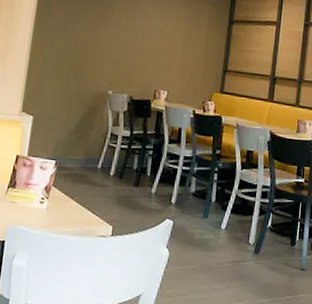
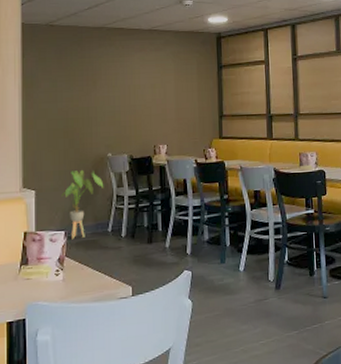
house plant: none [58,102,101,170] -> present [62,170,104,240]

